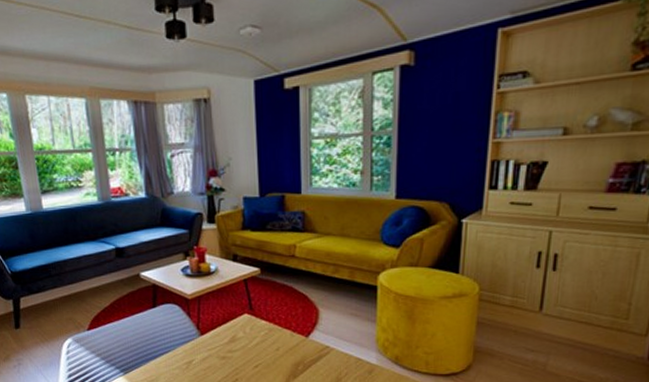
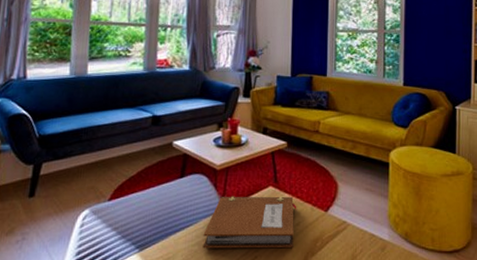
notebook: none [182,323,276,372] -> present [202,196,297,249]

